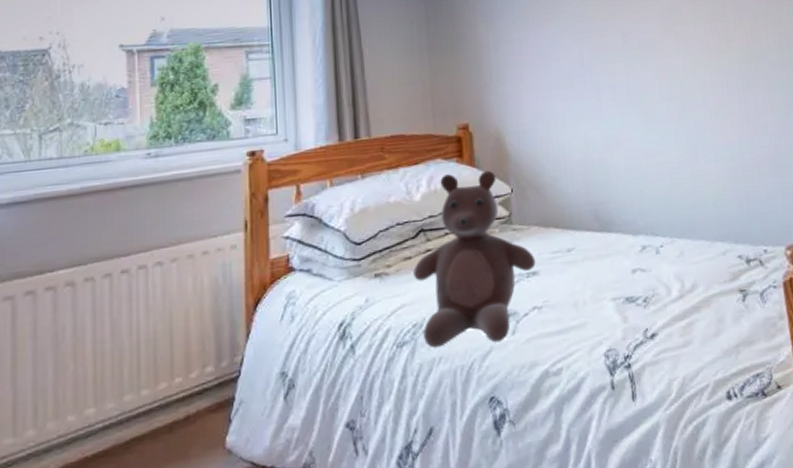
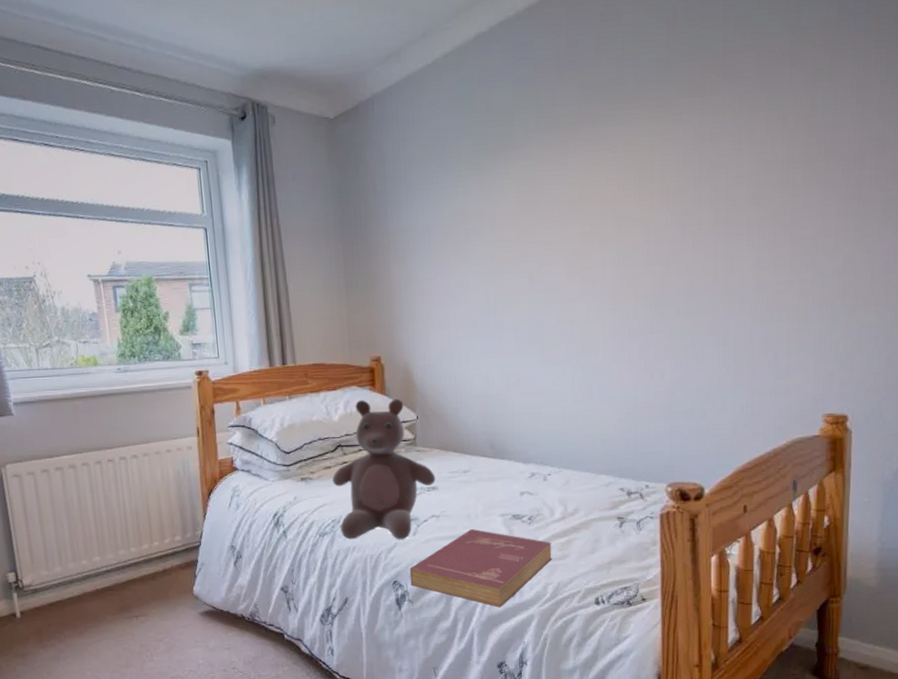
book: none [509,319,674,418] -> present [409,529,552,608]

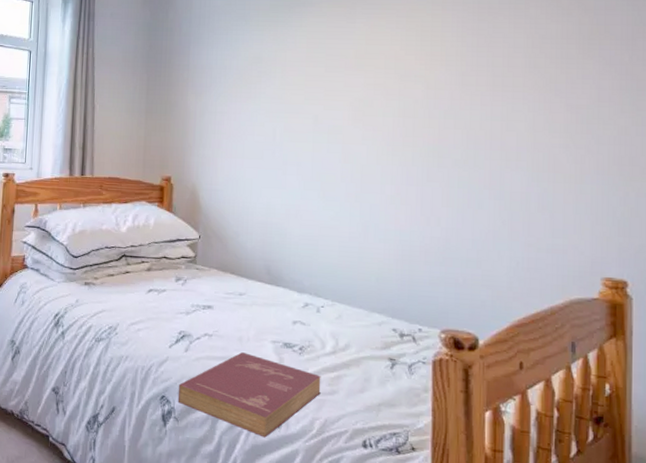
teddy bear: present [332,398,436,540] -> none [114,215,212,355]

